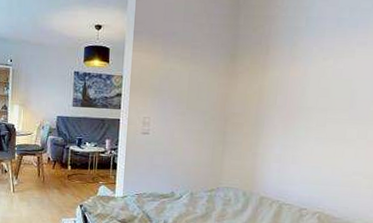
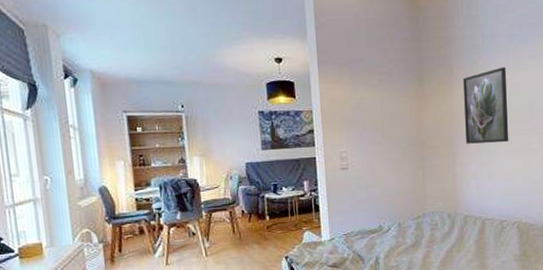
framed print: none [272,51,329,130] -> present [462,67,509,144]

